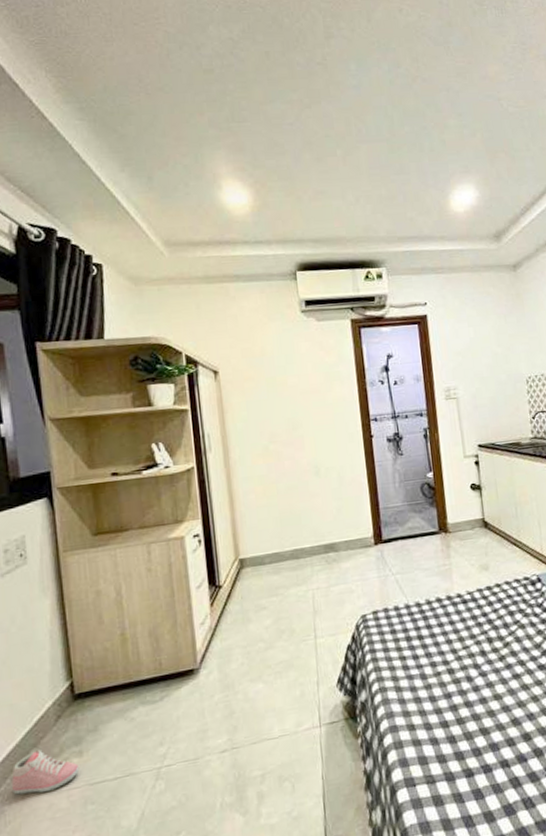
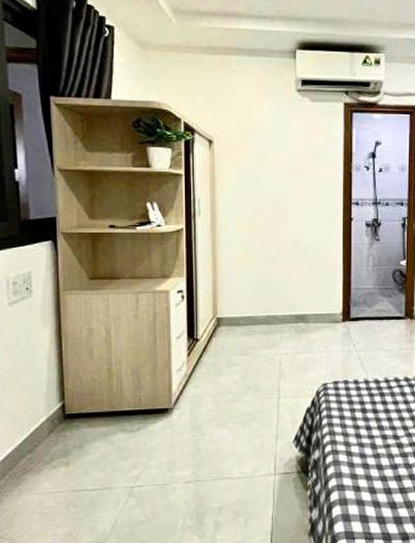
sneaker: present [12,749,80,795] -> none [10,455,66,490]

